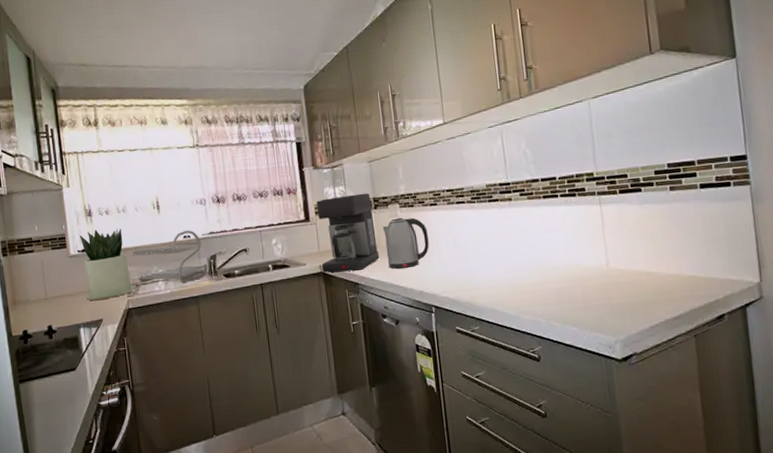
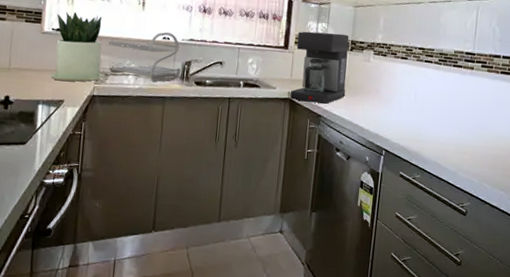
kettle: present [382,217,429,269] -> none [351,63,394,111]

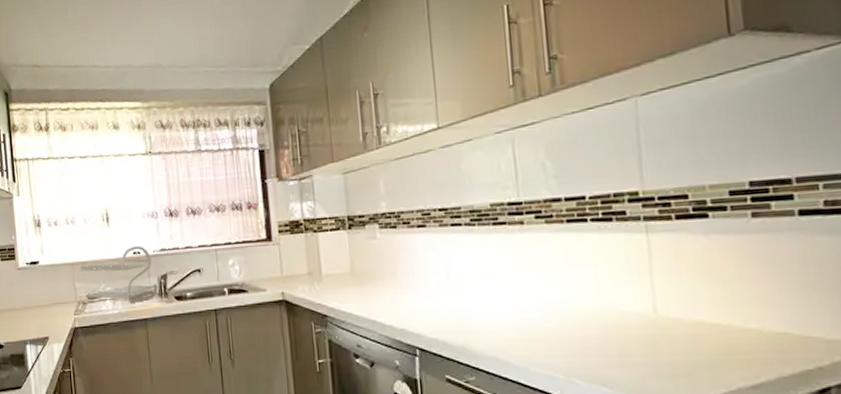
planter: present [50,11,104,82] -> none [28,240,82,317]
coffee maker: present [290,31,350,104] -> none [280,210,353,301]

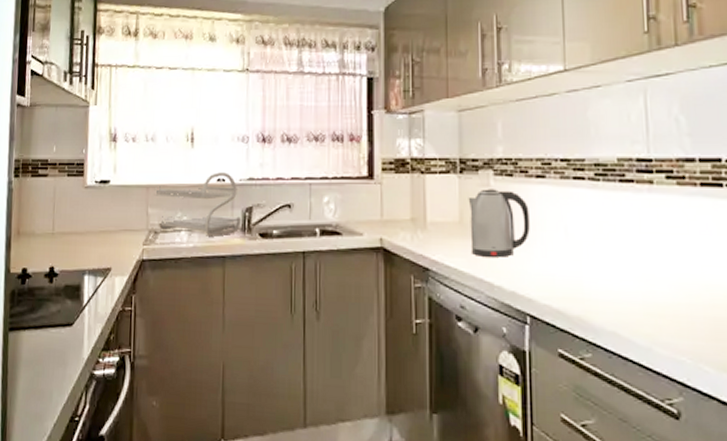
kettle: none [357,240,415,301] -> present [468,189,530,257]

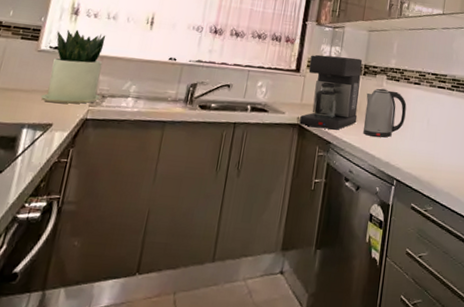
planter: none [95,158,154,245] -> present [40,29,106,104]
dish rack: present [154,172,242,237] -> none [107,52,187,105]
coffee maker: none [384,151,461,252] -> present [299,54,363,130]

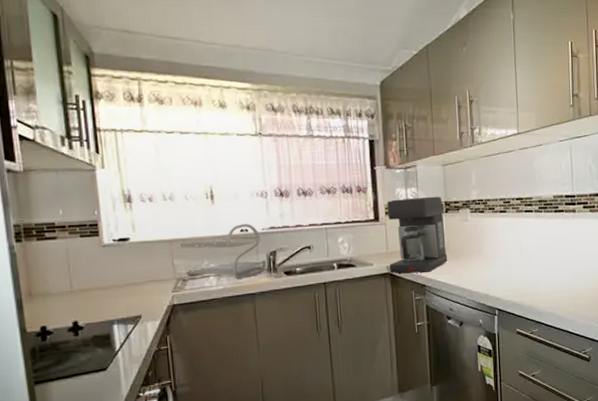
planter: present [40,29,106,104] -> none [115,217,182,296]
dish rack: none [107,52,187,105] -> present [178,224,267,279]
kettle: present [363,88,407,138] -> none [452,222,496,272]

